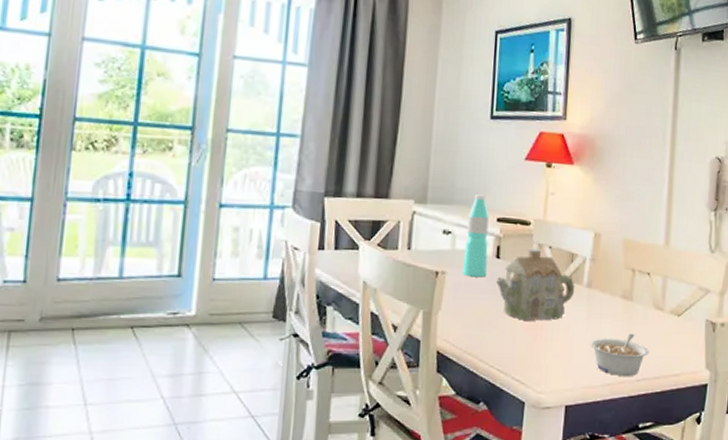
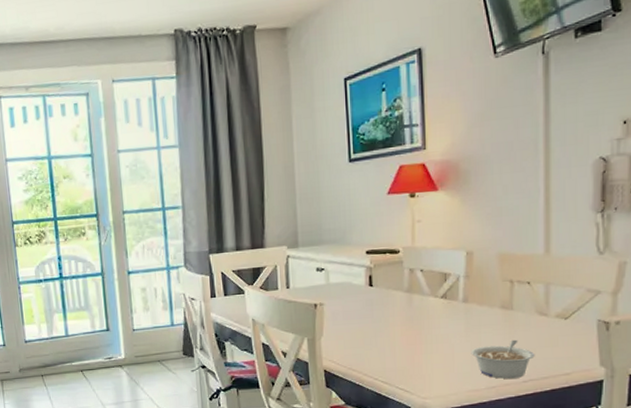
water bottle: present [462,194,489,278] -> none [338,232,361,306]
teapot: present [495,248,575,321] -> none [371,273,451,338]

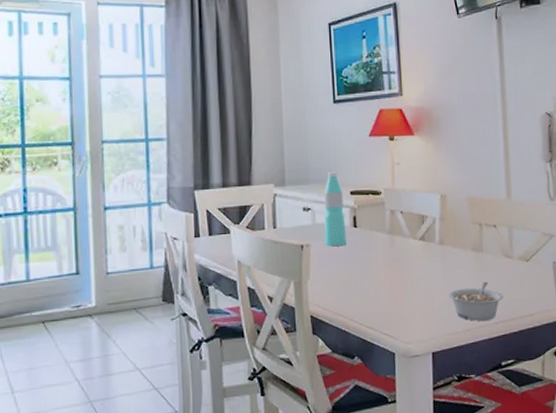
water bottle: none [338,232,361,306] -> present [324,172,346,247]

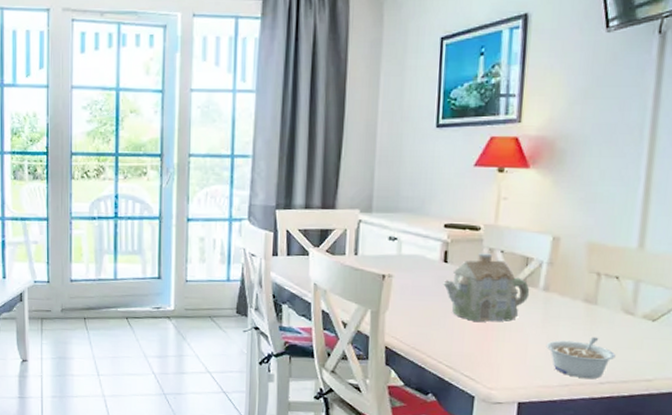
water bottle: present [324,172,346,247] -> none [409,202,436,281]
teapot: none [355,215,429,280] -> present [443,253,530,322]

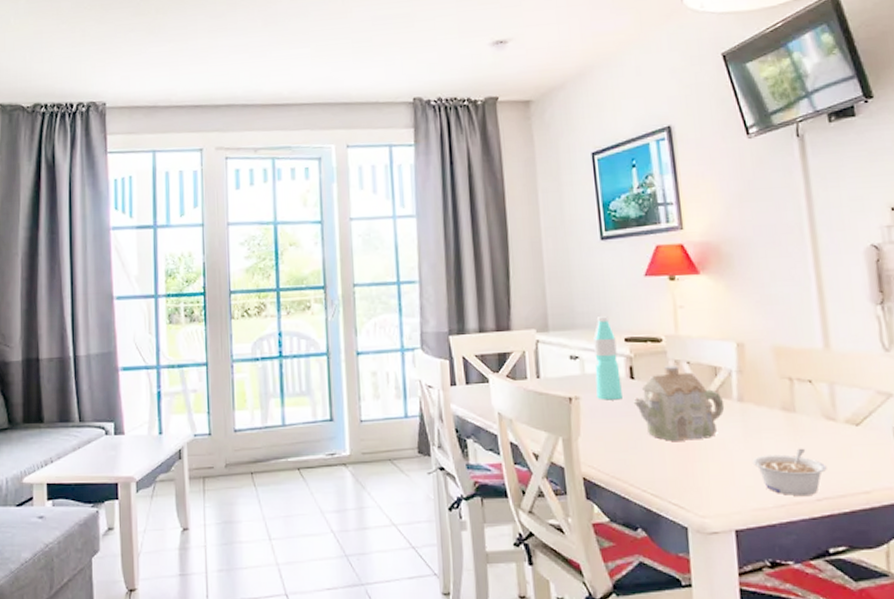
water bottle: none [409,202,436,281] -> present [593,316,622,400]

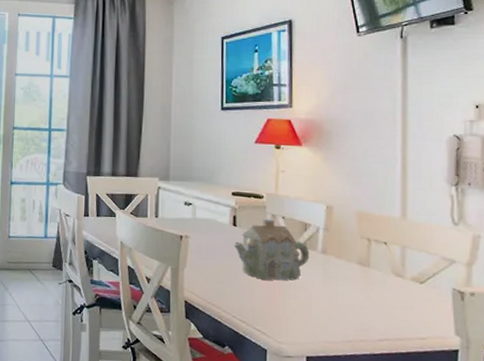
water bottle: present [593,316,622,400] -> none [204,173,225,242]
legume: present [752,448,827,495] -> none [327,296,391,336]

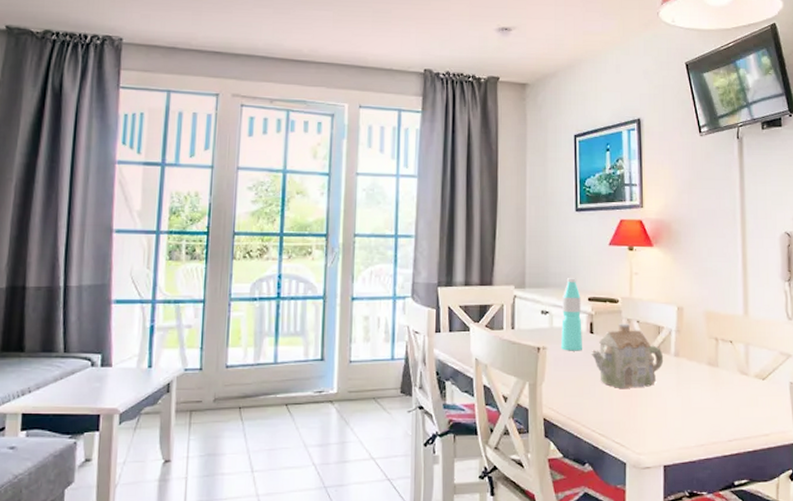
water bottle: none [204,173,225,242] -> present [561,278,582,351]

